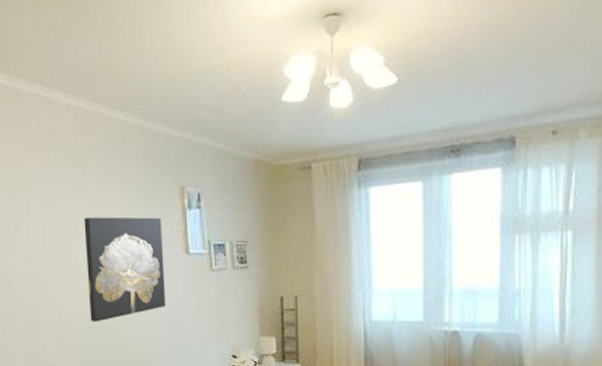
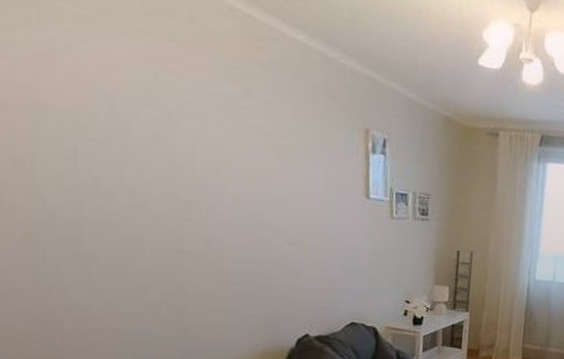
wall art: present [84,217,166,322] -> none [247,142,342,257]

